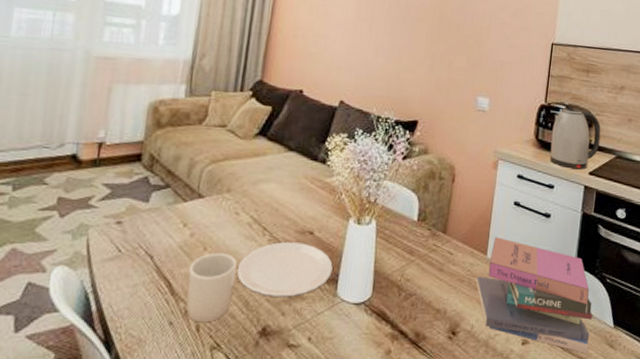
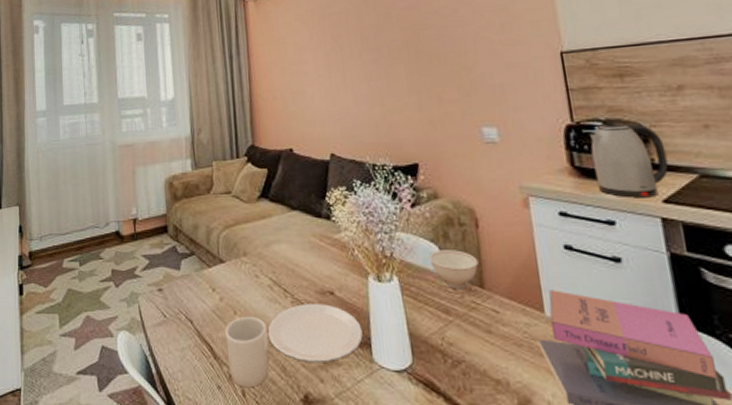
bowl: none [407,199,447,234] -> present [428,250,479,290]

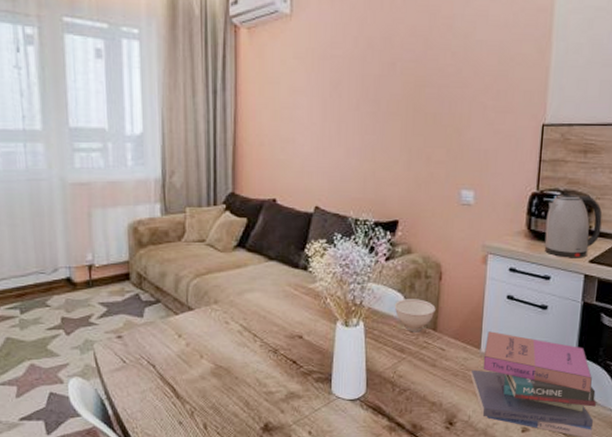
mug: present [225,316,269,388] -> none [190,359,234,422]
plate: present [267,302,364,363] -> none [233,345,326,398]

